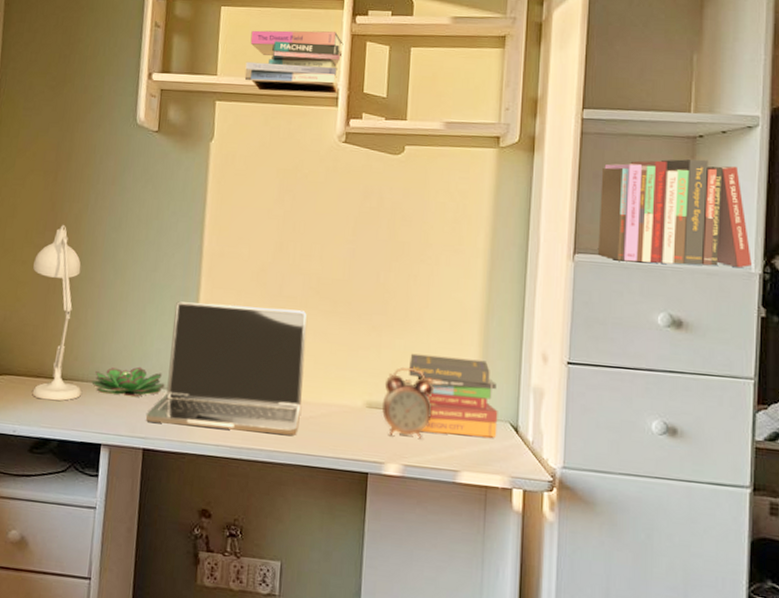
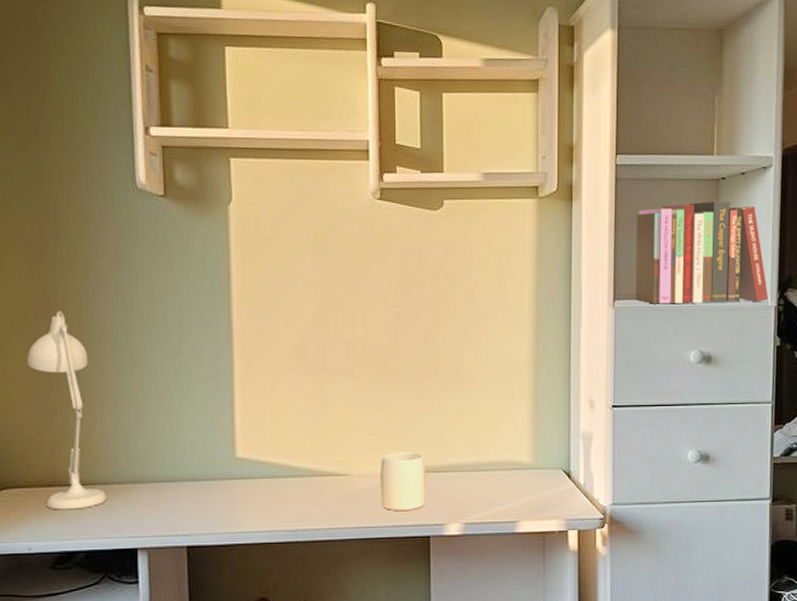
succulent plant: present [91,366,165,398] -> none [118,460,204,495]
laptop: present [145,301,307,435] -> none [186,382,356,517]
books: present [244,30,344,94] -> none [261,75,370,146]
mug: none [323,384,369,444] -> present [380,452,426,512]
alarm clock: present [381,367,434,440] -> none [438,427,489,498]
books: present [409,353,498,438] -> none [463,413,551,490]

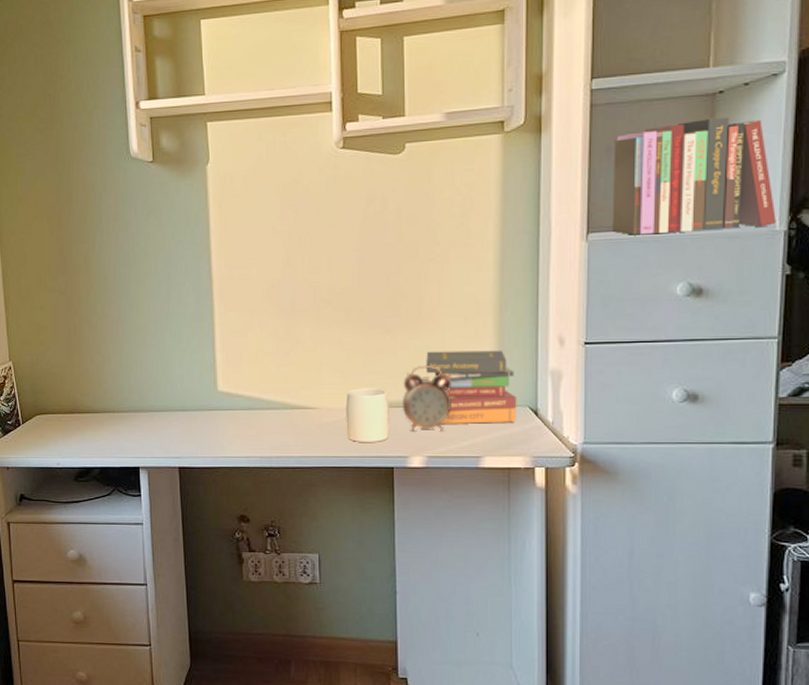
desk lamp: present [28,310,107,510] -> none [51,266,114,433]
alarm clock: none [438,427,489,498] -> present [401,365,452,432]
books: none [463,413,551,490] -> present [426,350,517,425]

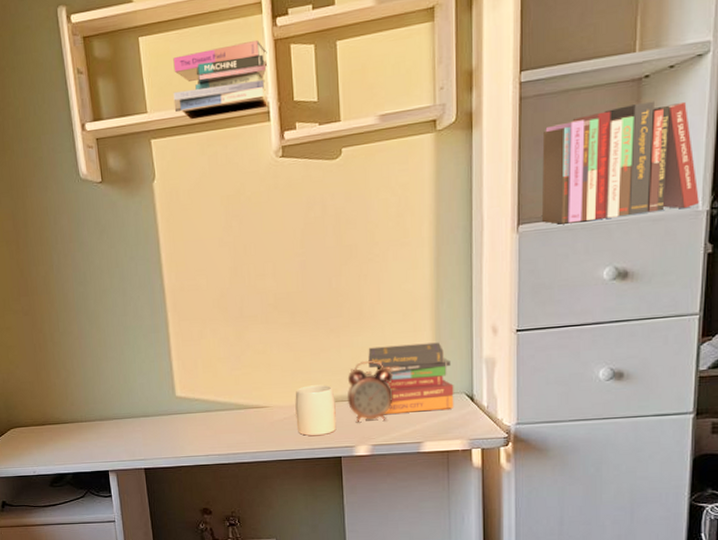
books: none [233,31,332,105] -> present [173,40,269,120]

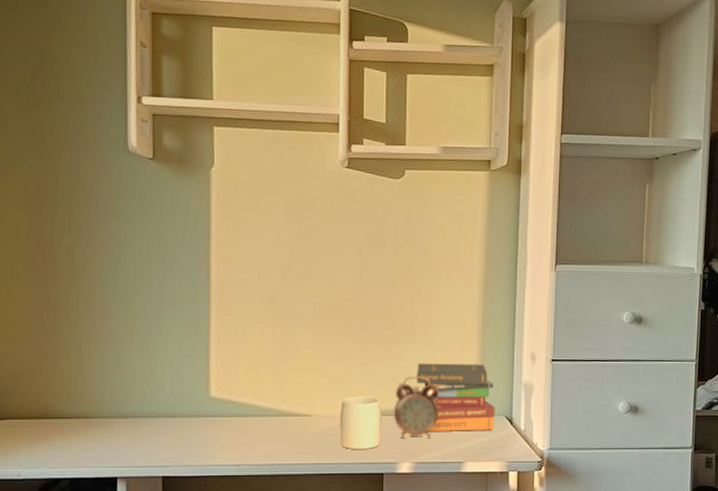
books: present [173,40,269,120] -> none [242,53,342,120]
books: present [541,101,699,225] -> none [575,178,695,271]

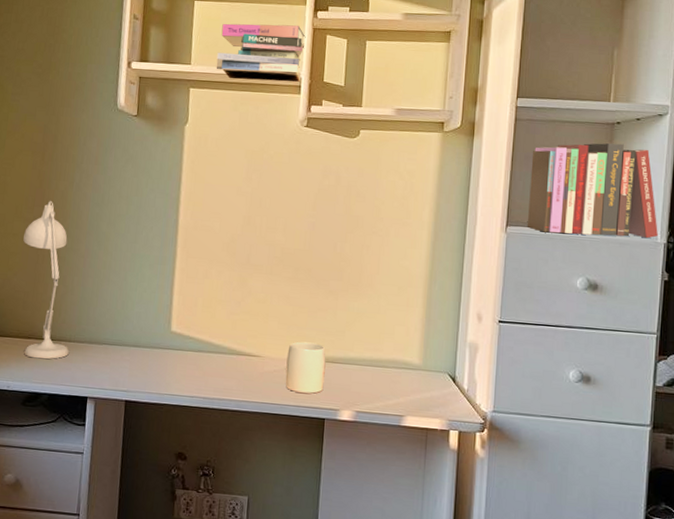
desk lamp: none [23,259,91,441] -> present [23,200,69,360]
books: none [242,53,342,120] -> present [216,23,306,82]
alarm clock: present [393,375,439,439] -> none [337,326,383,389]
books: present [417,363,495,433] -> none [361,314,439,387]
books: none [575,178,695,271] -> present [527,143,658,239]

